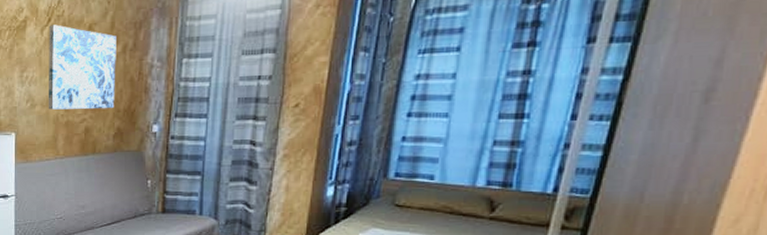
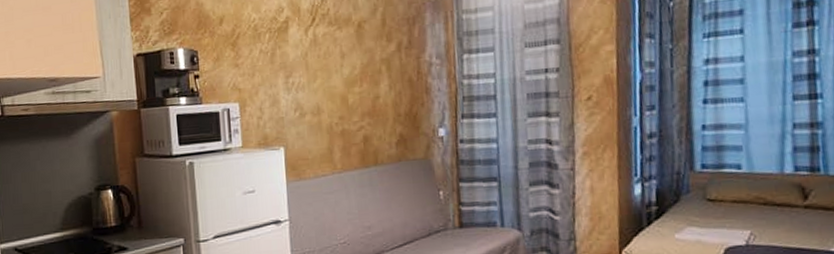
wall art: present [48,25,116,110] -> none [313,24,395,119]

